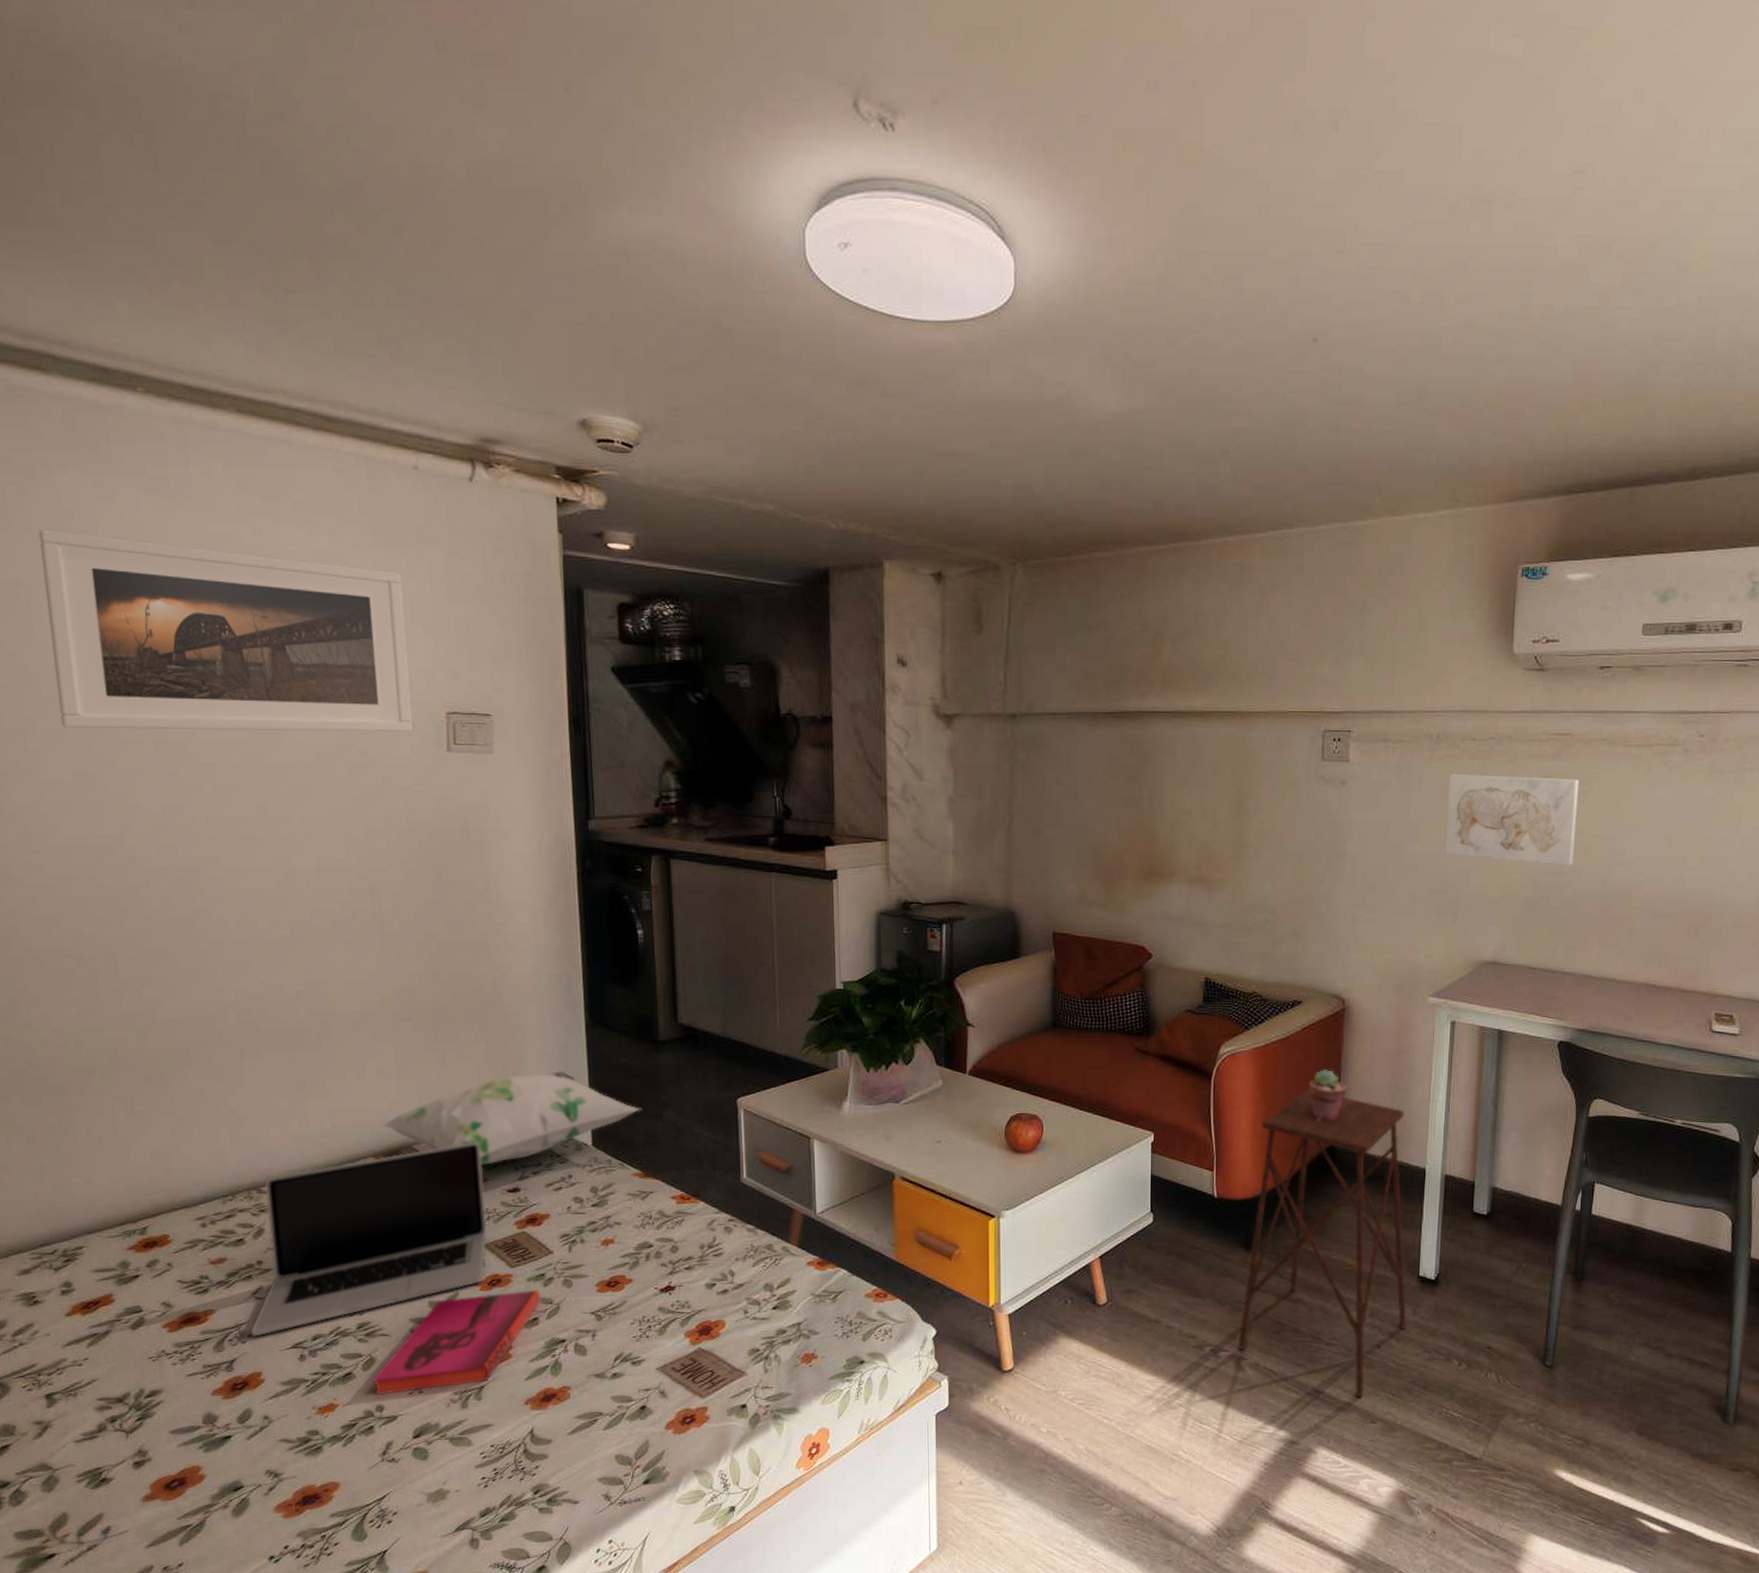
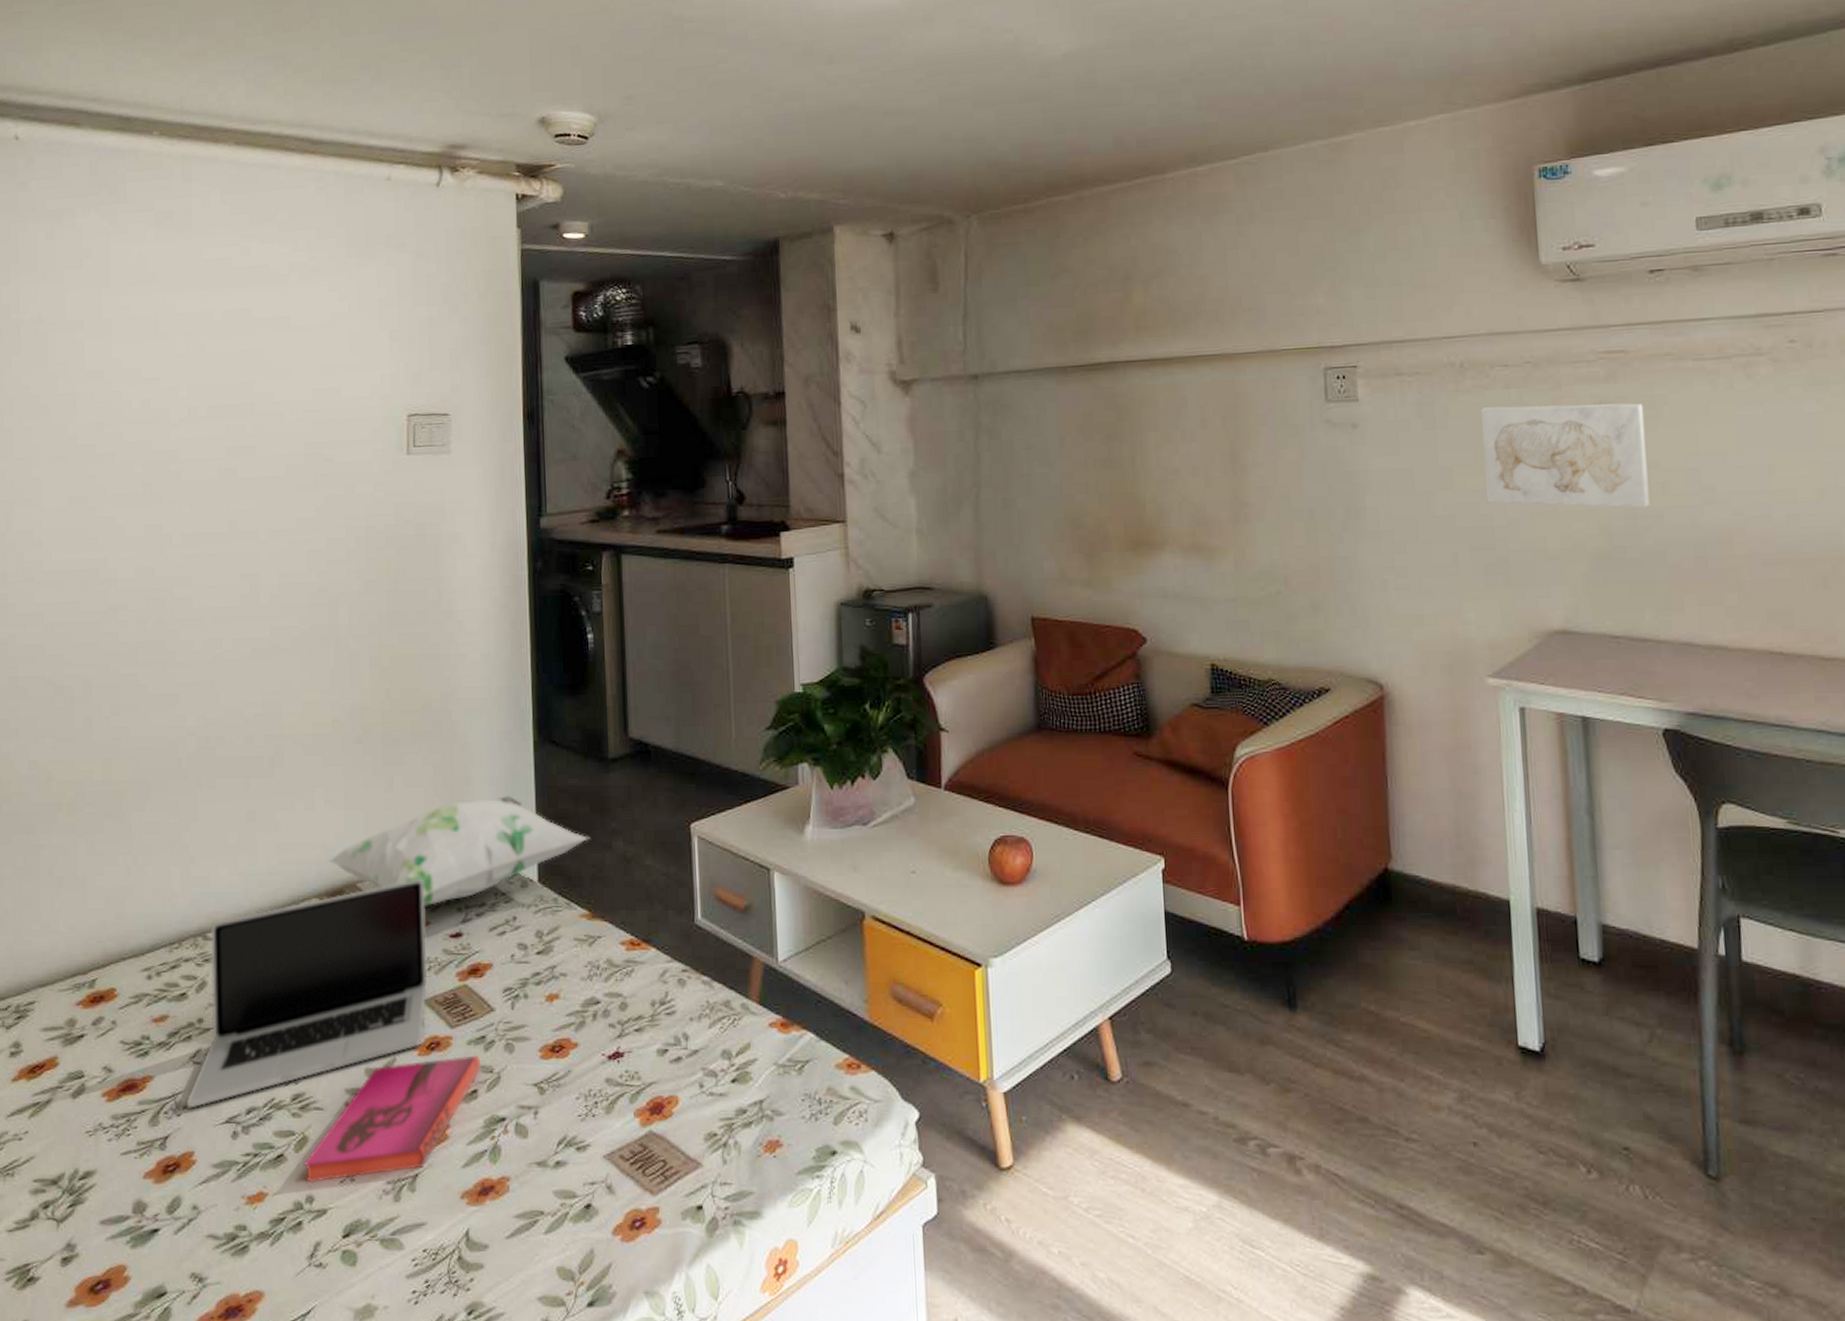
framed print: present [38,530,413,732] -> none [60,268,376,454]
side table: present [1239,1089,1407,1398] -> none [1291,798,1510,1216]
potted succulent: present [1309,1069,1347,1123] -> none [1349,773,1397,841]

